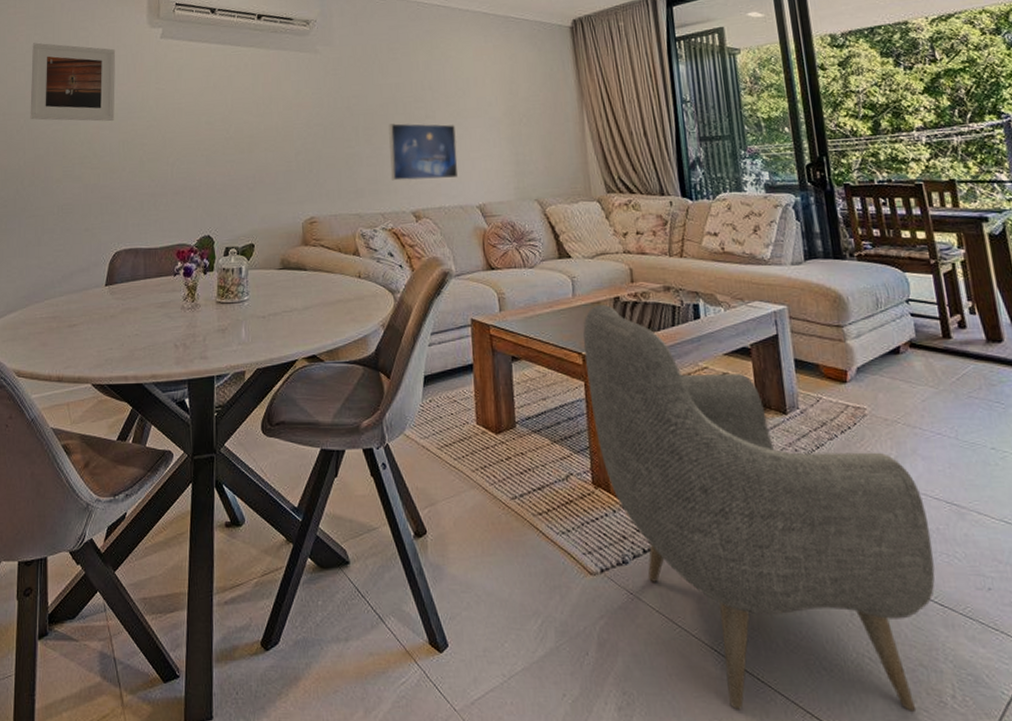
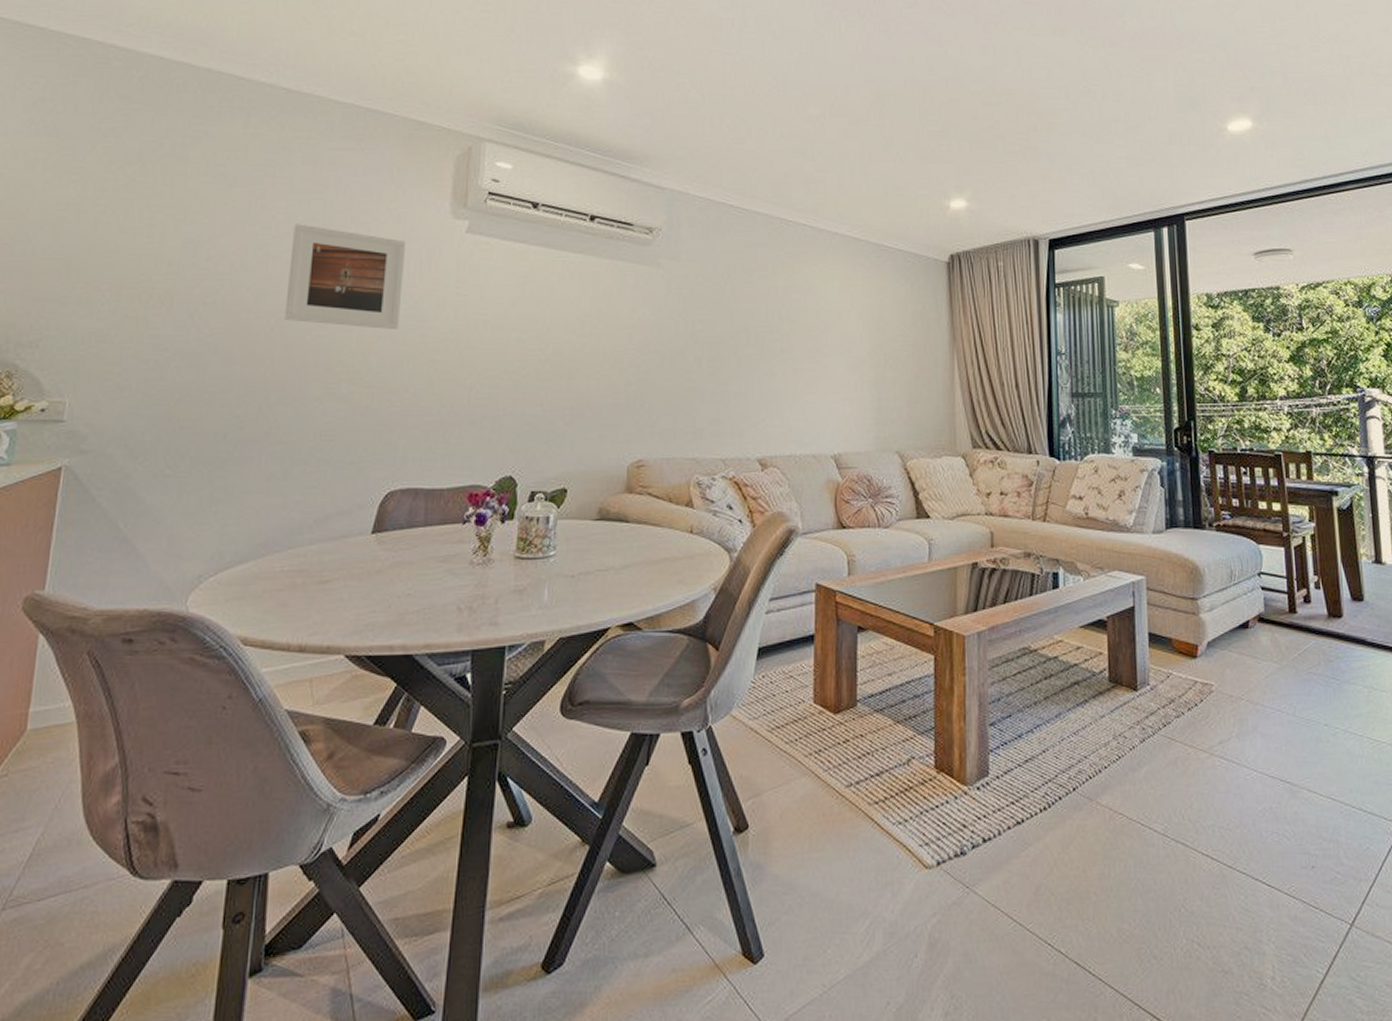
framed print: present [388,123,459,181] -> none [736,356,815,423]
armchair: present [583,304,935,712] -> none [936,570,1265,1007]

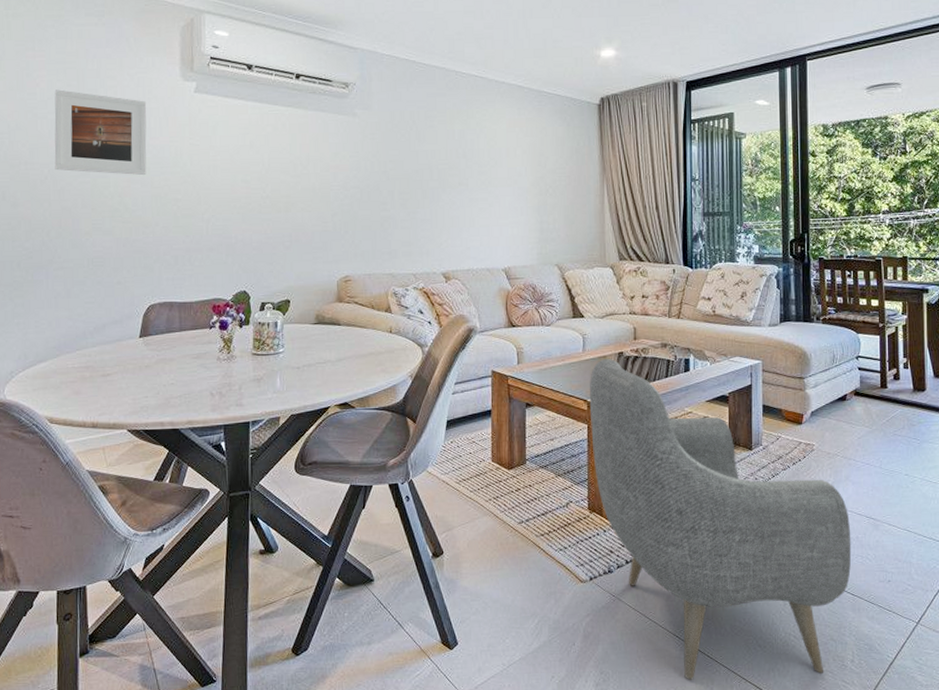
armchair: none [936,570,1265,1007] -> present [589,358,852,680]

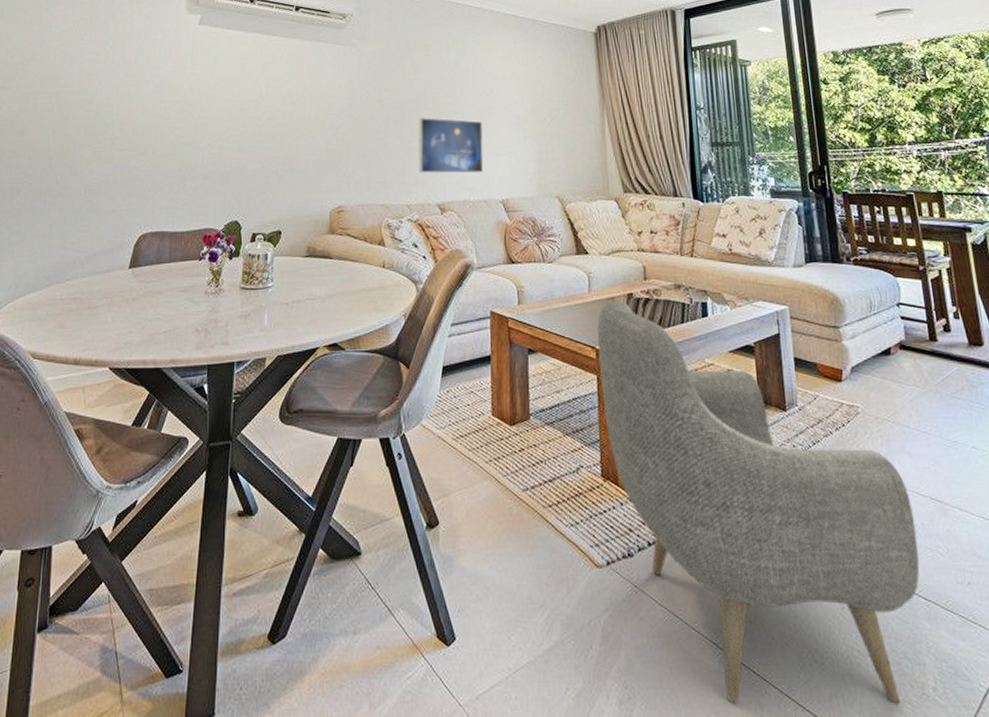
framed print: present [54,89,147,176] -> none [62,23,153,104]
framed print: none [423,189,487,244] -> present [418,118,484,174]

